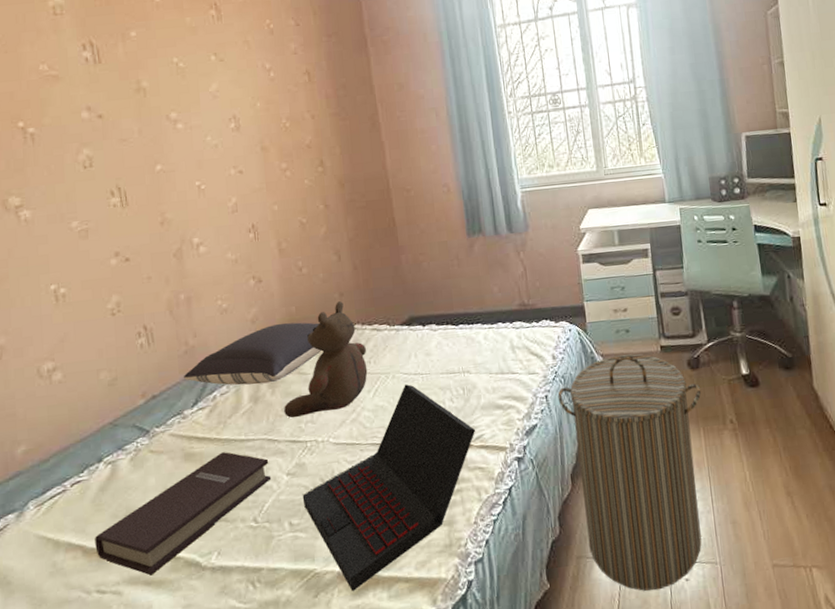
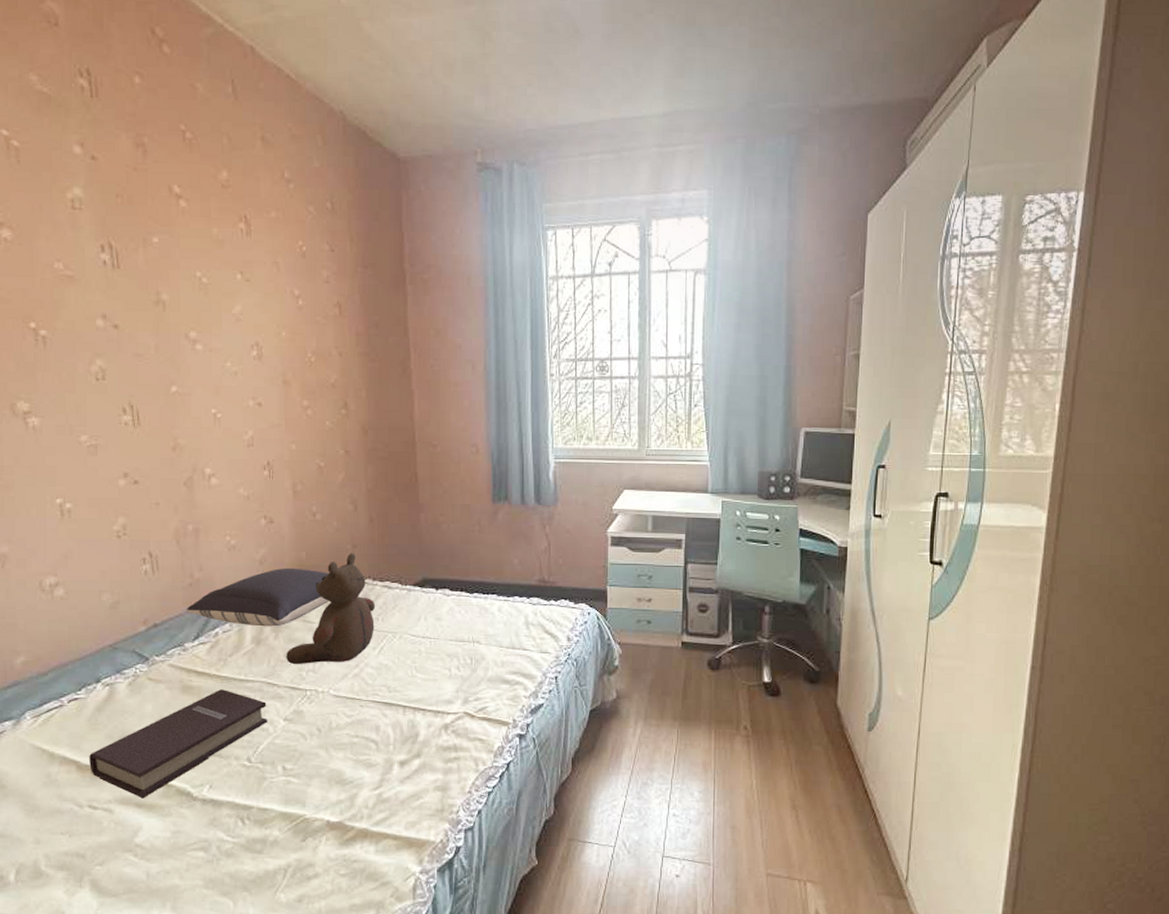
laptop: present [302,384,476,591] -> none [298,647,480,840]
laundry hamper: present [557,354,702,591] -> none [568,646,718,882]

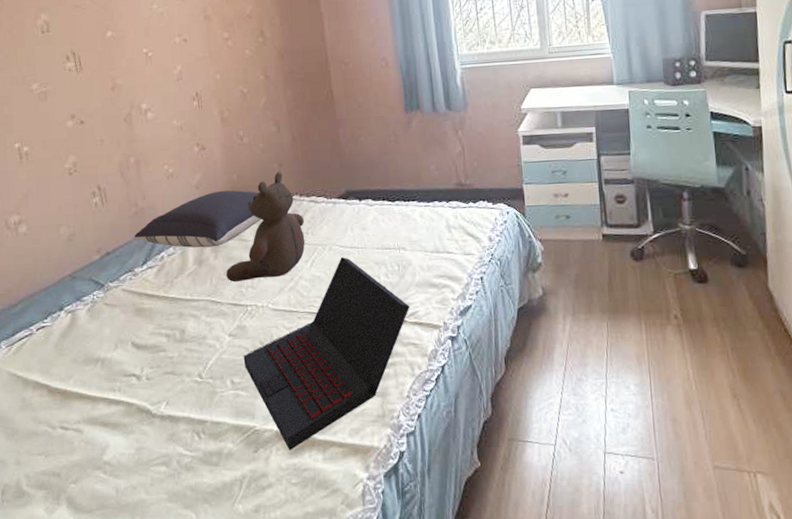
book: present [89,689,268,799] -> none [58,310,215,418]
laptop: none [298,647,480,840] -> present [243,257,410,450]

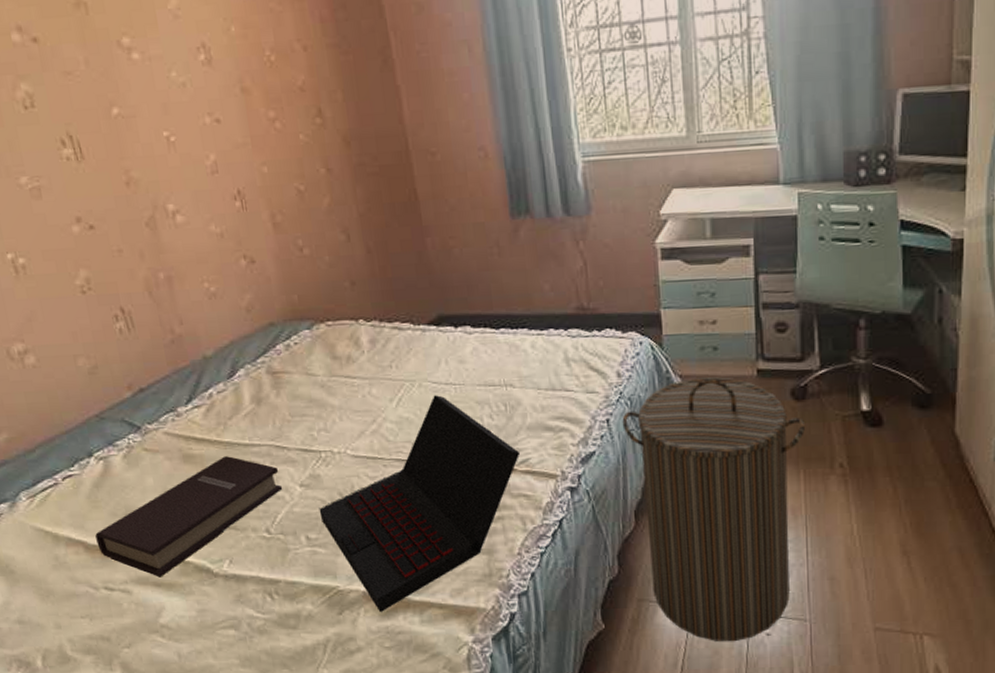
book: none [58,310,215,418] -> present [95,456,283,577]
pillow: present [134,190,261,248] -> none [173,313,332,384]
teddy bear: present [226,172,305,283] -> none [292,291,389,425]
laundry hamper: none [493,241,645,480] -> present [622,377,806,642]

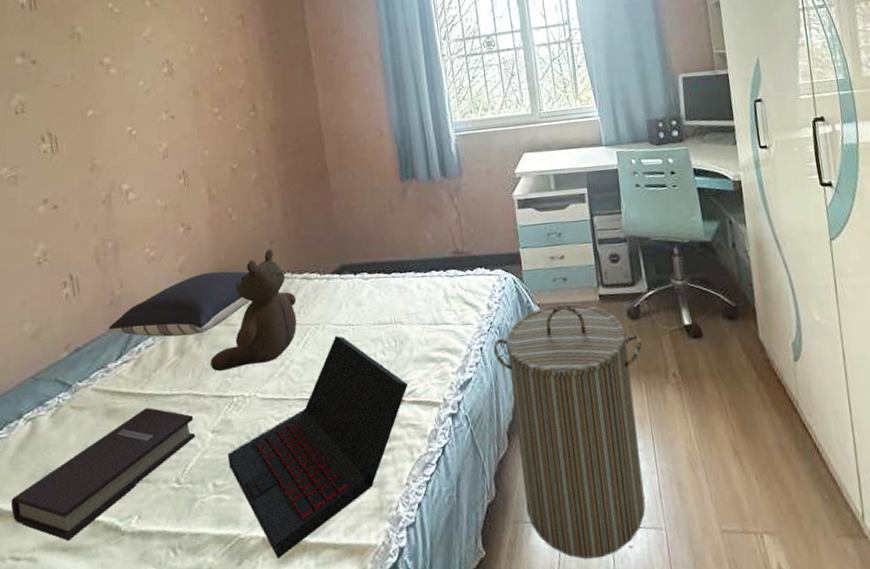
pillow: none [173,313,332,384] -> present [109,271,250,337]
teddy bear: none [292,291,389,425] -> present [210,249,297,372]

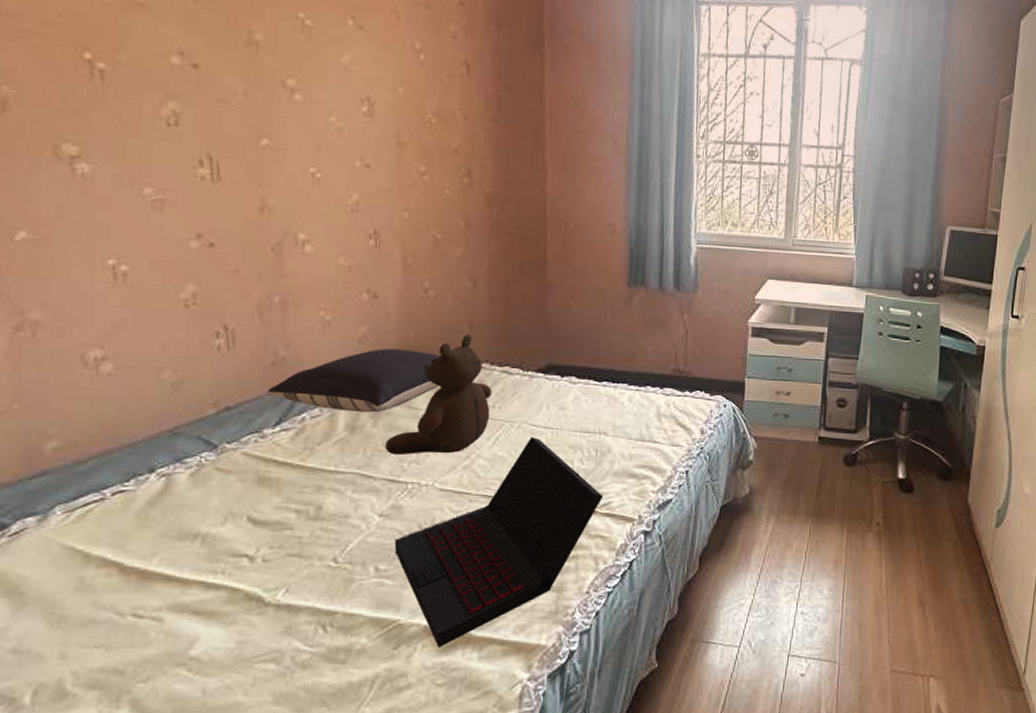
book: present [11,407,196,541] -> none [135,481,361,605]
laundry hamper: present [493,303,645,559] -> none [699,440,853,682]

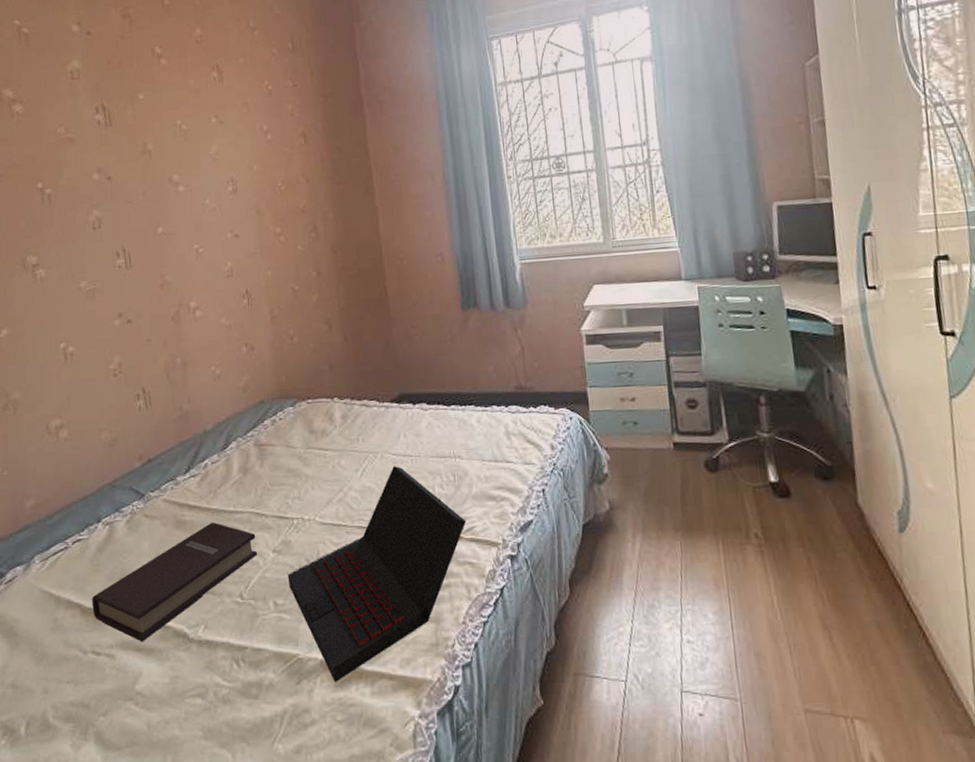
book: none [135,481,361,605] -> present [92,522,258,642]
pillow: present [268,348,440,413] -> none [178,393,310,455]
teddy bear: present [385,334,493,456] -> none [272,373,356,493]

